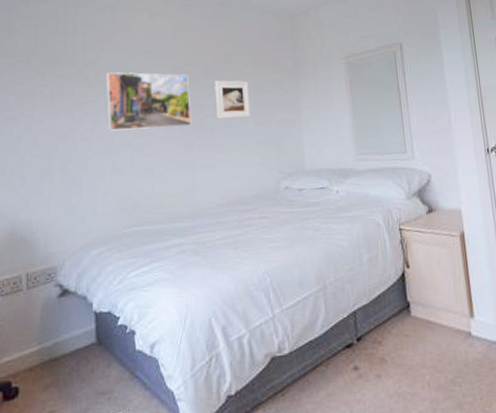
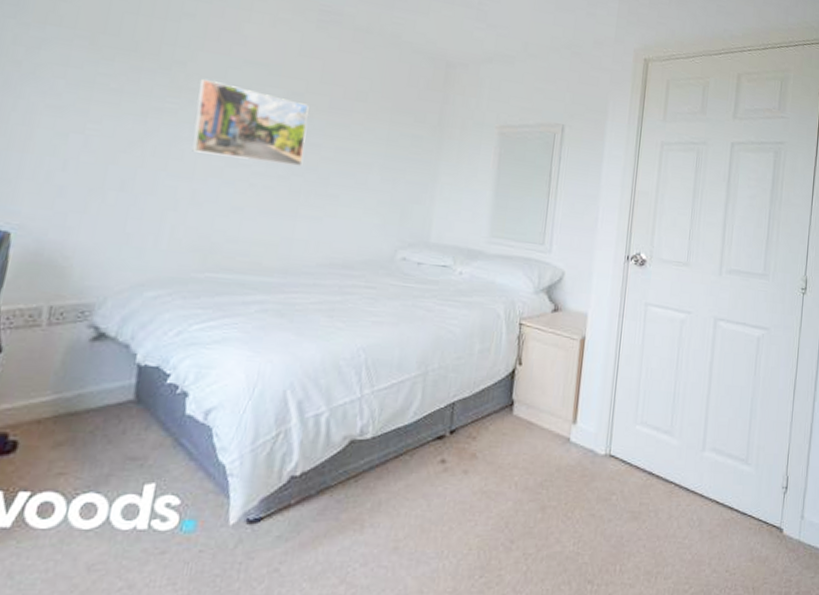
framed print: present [215,80,251,119] -> none [335,120,382,171]

